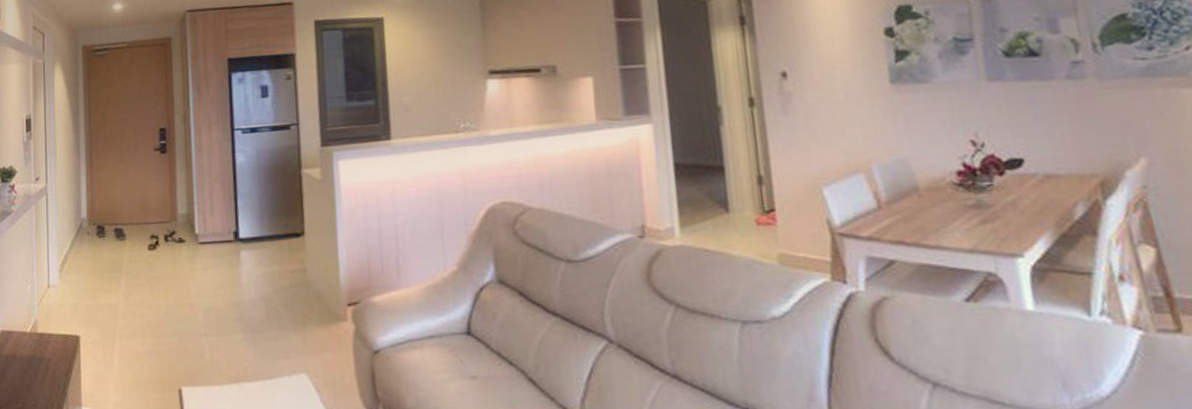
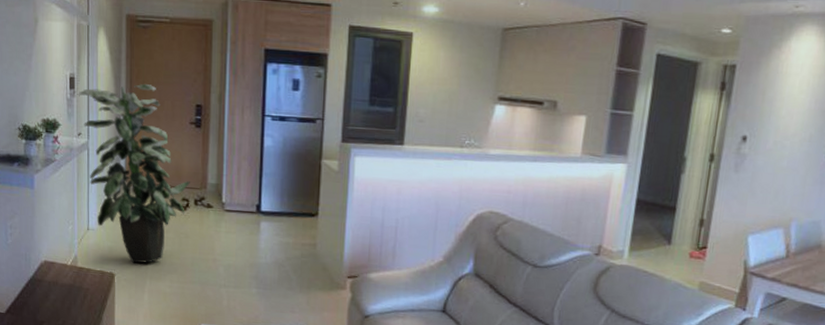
indoor plant: none [36,114,159,320] -> present [79,83,190,264]

